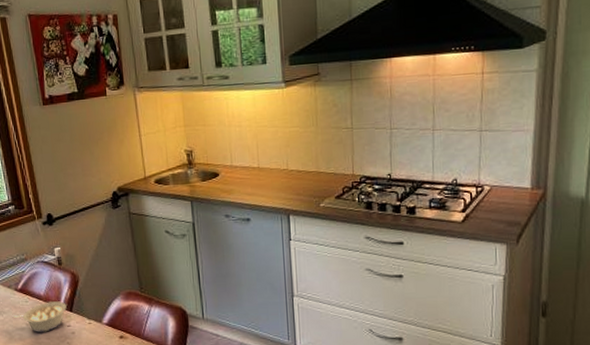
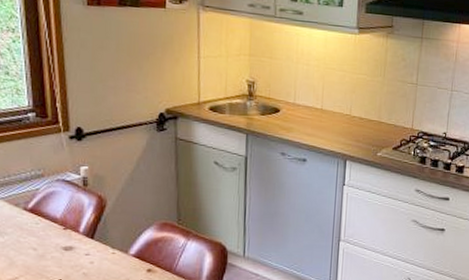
legume: present [12,300,67,332] -> none [16,225,87,260]

